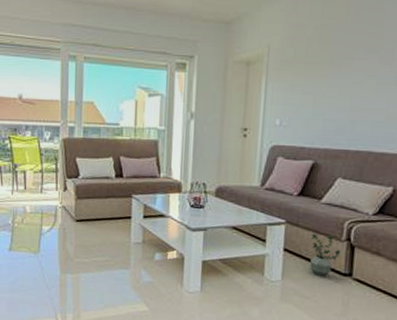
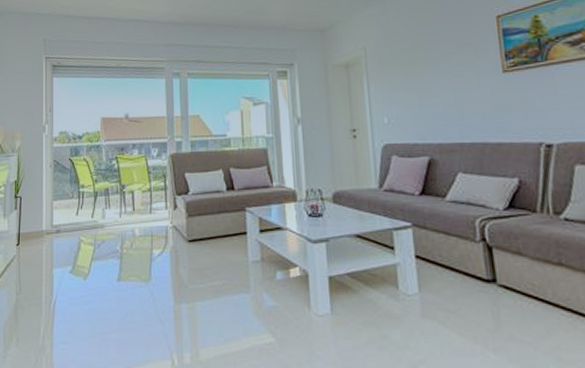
potted plant: present [310,234,341,277] -> none [443,236,478,286]

